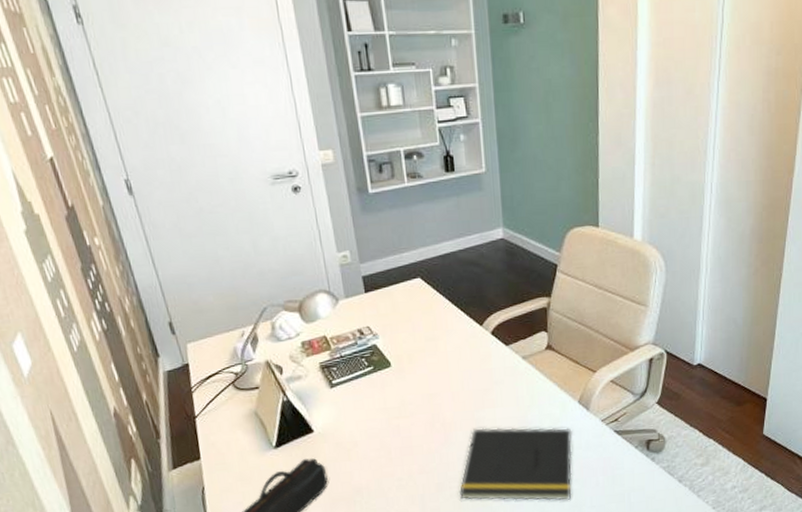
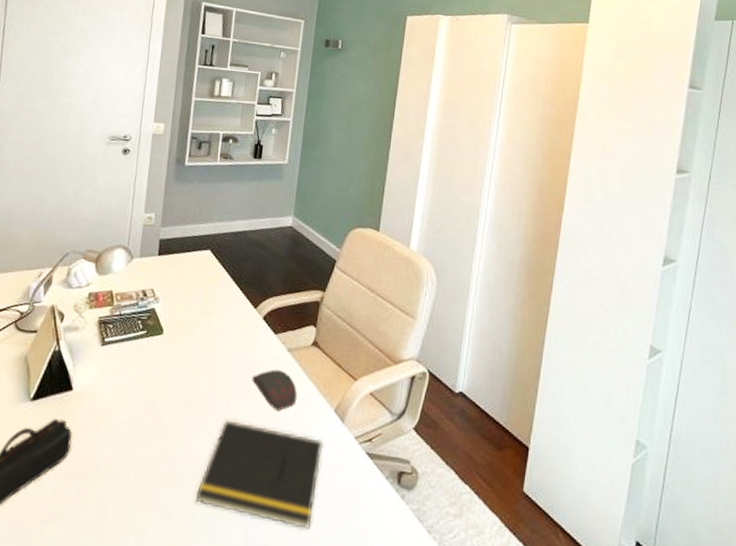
computer mouse: none [491,377,539,412] -> present [252,369,297,411]

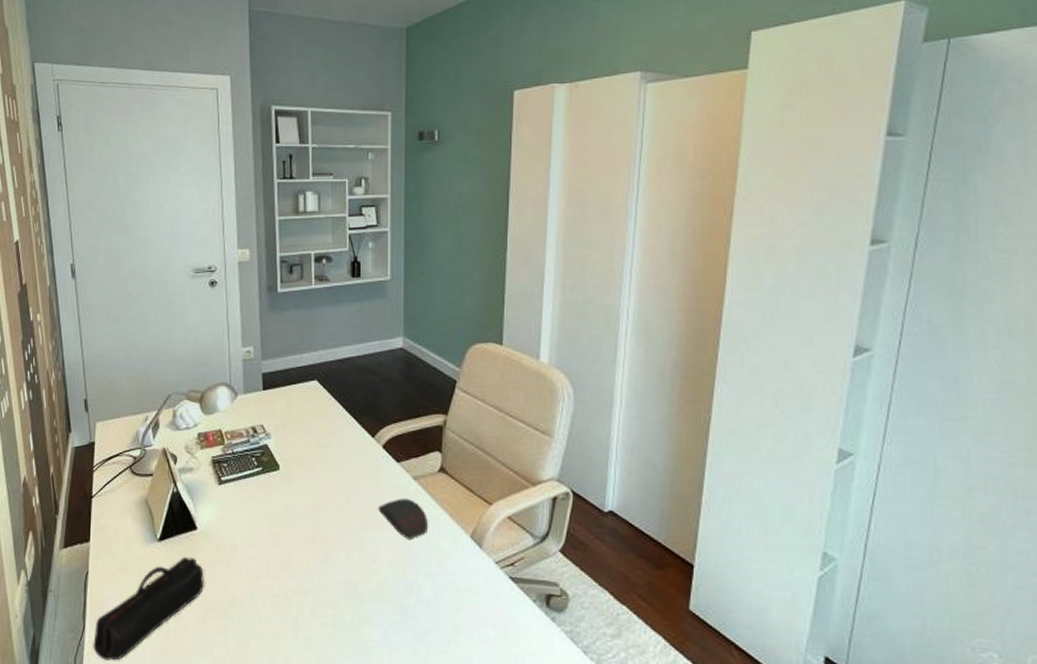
notepad: present [195,420,323,529] -> none [334,551,462,653]

